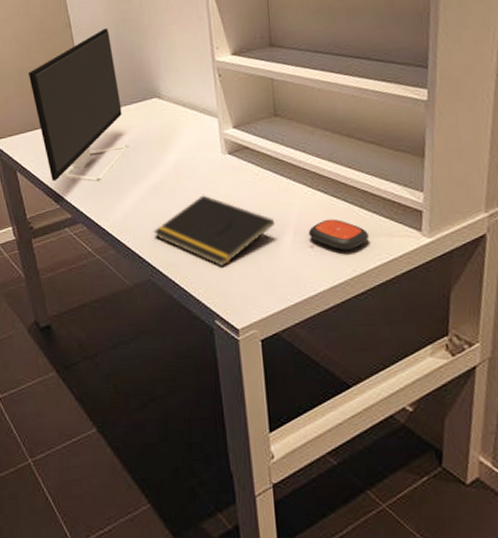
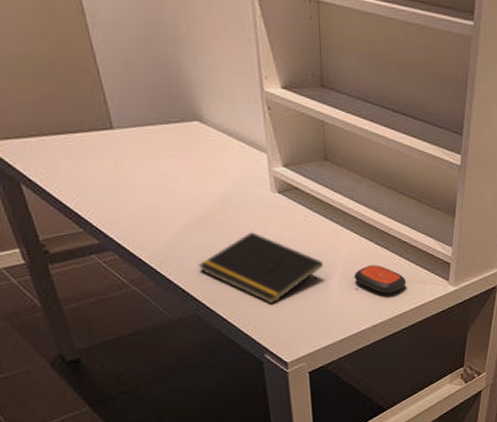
monitor: present [28,28,130,183] -> none [27,26,169,208]

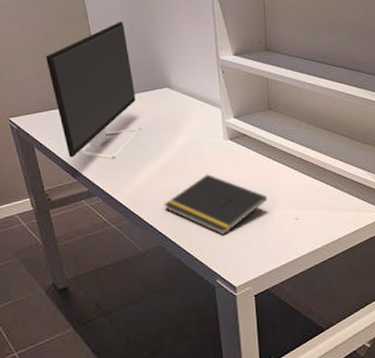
monitor: none [27,26,169,208] -> present [45,22,143,160]
remote control: present [353,265,407,294] -> none [294,196,342,222]

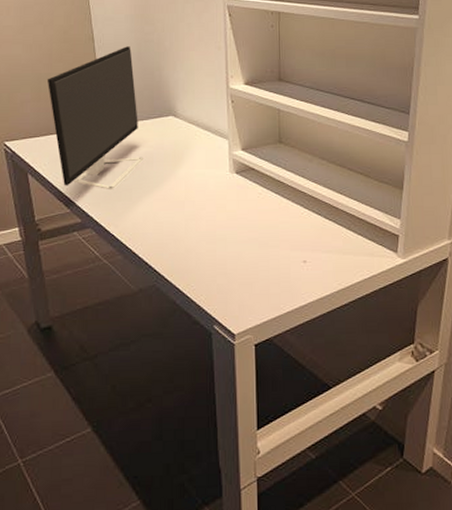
notepad: present [163,174,268,236] -> none [161,209,274,277]

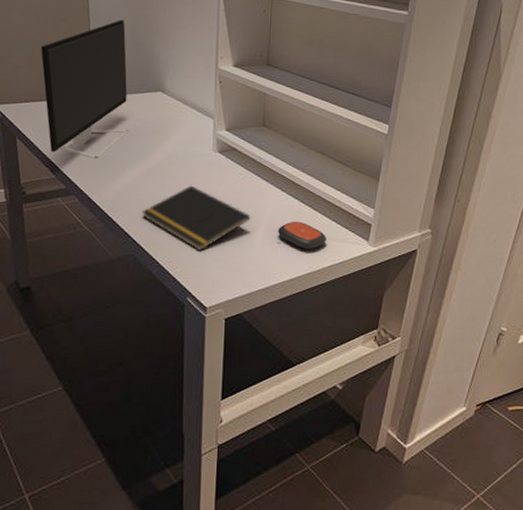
notepad: none [161,209,274,277] -> present [141,185,251,252]
remote control: none [302,238,355,266] -> present [277,221,327,250]

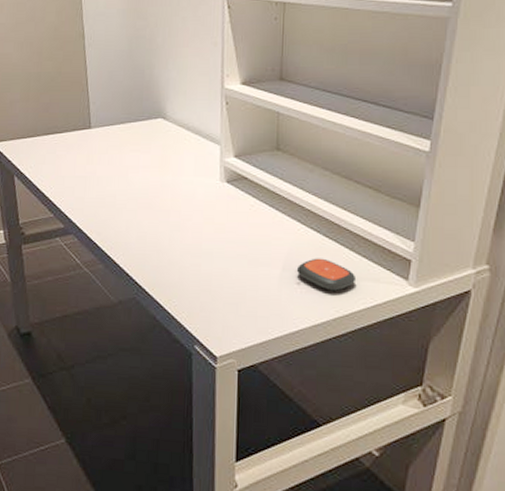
monitor: present [40,20,131,160] -> none [36,43,130,196]
notepad: present [141,185,251,252] -> none [143,220,265,294]

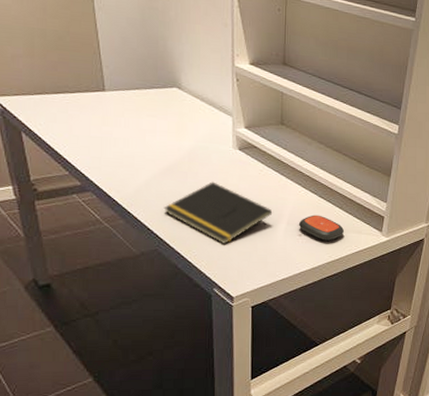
notepad: none [143,220,265,294] -> present [163,181,273,245]

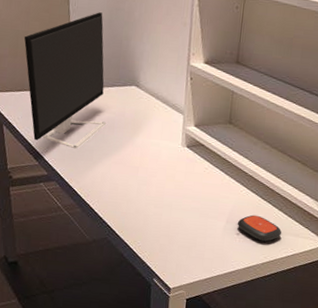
monitor: none [41,10,147,156] -> present [24,12,107,149]
notepad: present [163,181,273,245] -> none [115,177,214,238]

